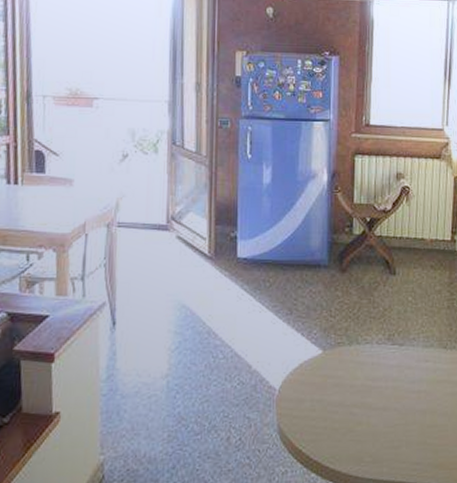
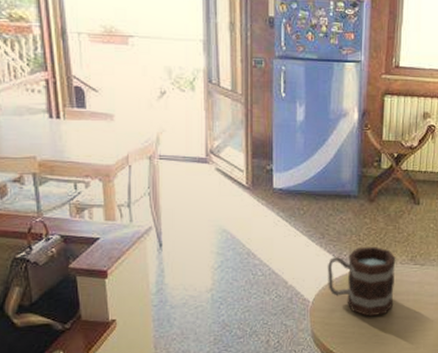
mug: none [295,323,371,408] -> present [327,246,396,317]

